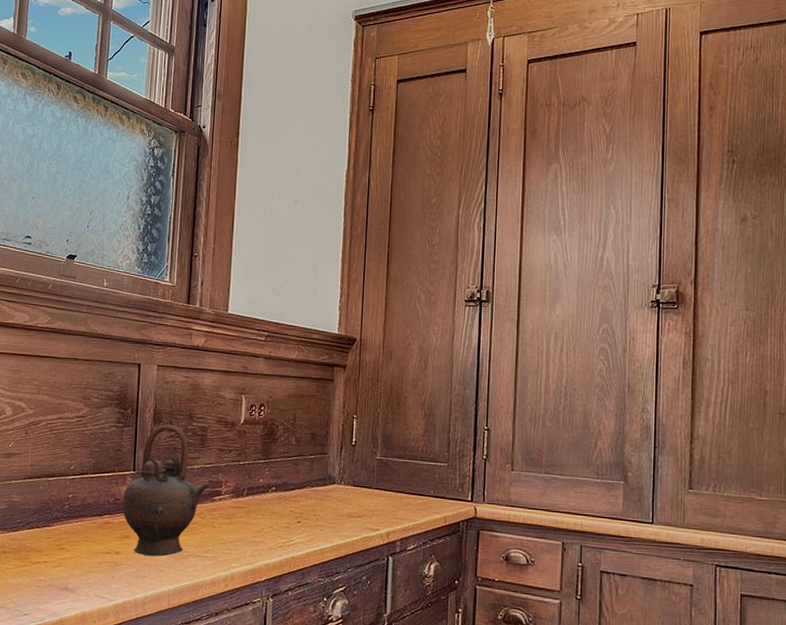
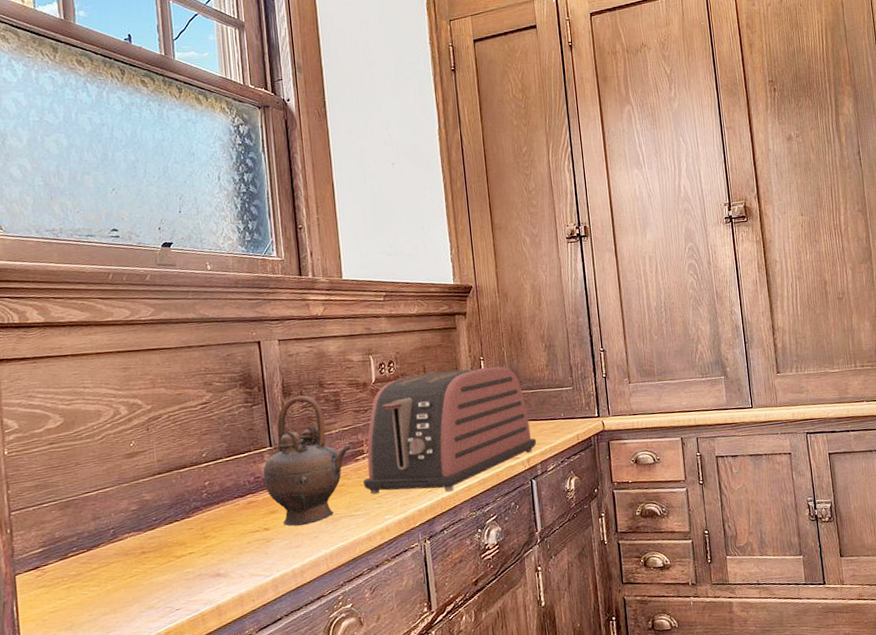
toaster: none [215,422,400,551] -> present [362,366,537,495]

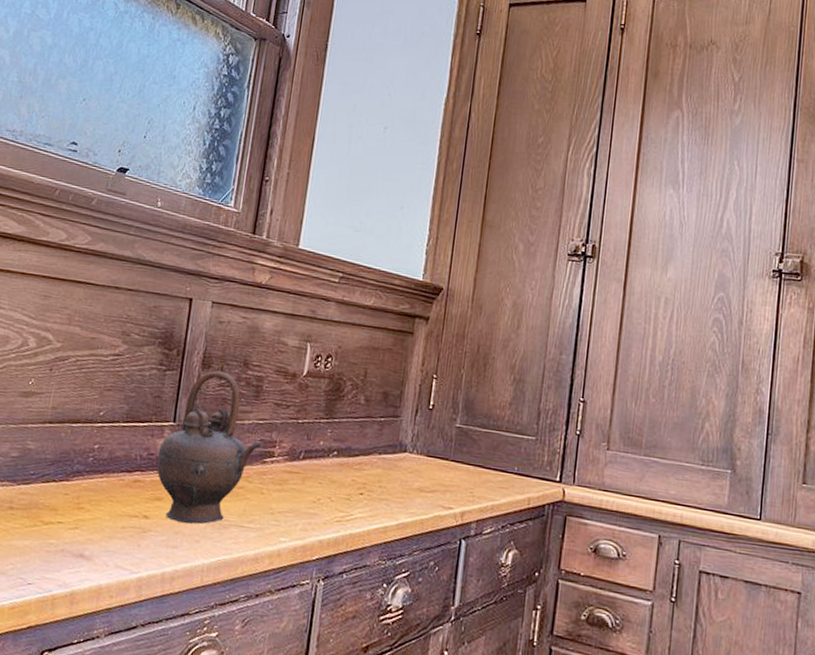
toaster: present [362,366,537,495] -> none [264,377,478,528]

